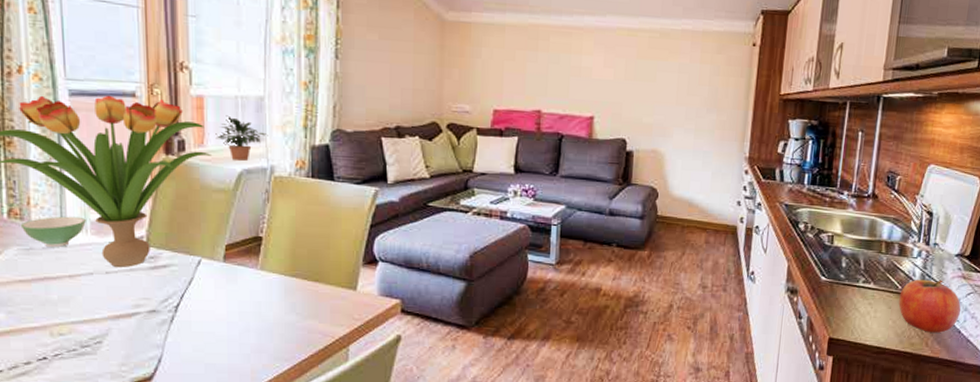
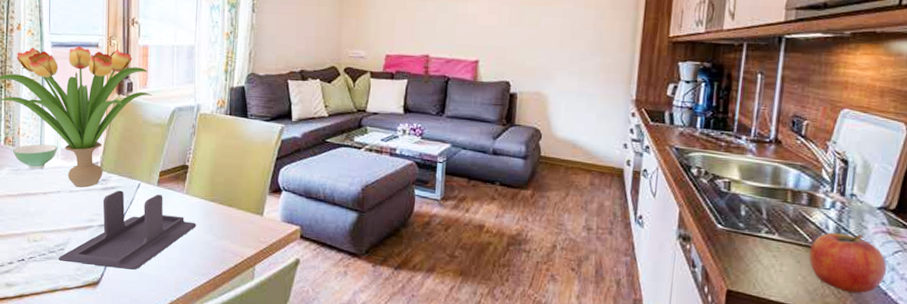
napkin holder: none [96,269,276,360] -> present [59,190,197,270]
potted plant: present [215,115,268,162] -> none [156,62,197,101]

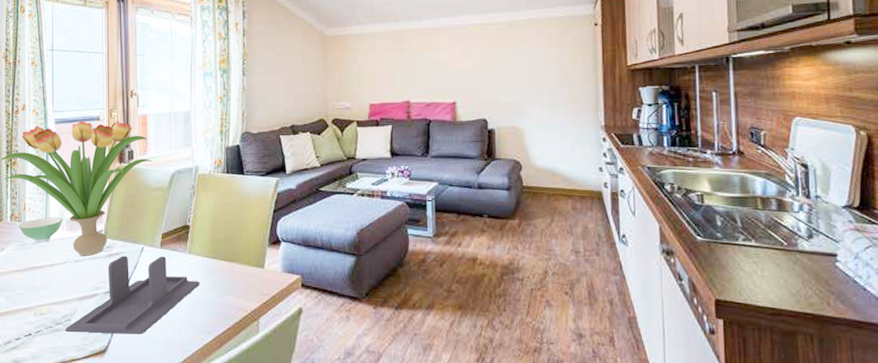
fruit: present [809,232,887,293] -> none [787,234,861,291]

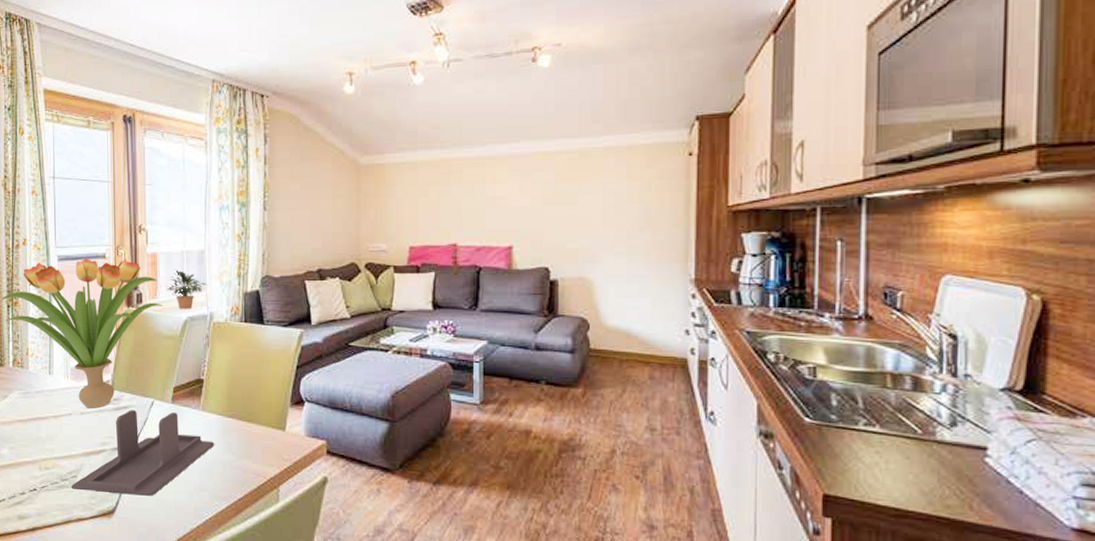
bowl: present [18,217,63,243] -> none [21,364,67,392]
potted plant: none [155,128,194,165] -> present [166,269,208,310]

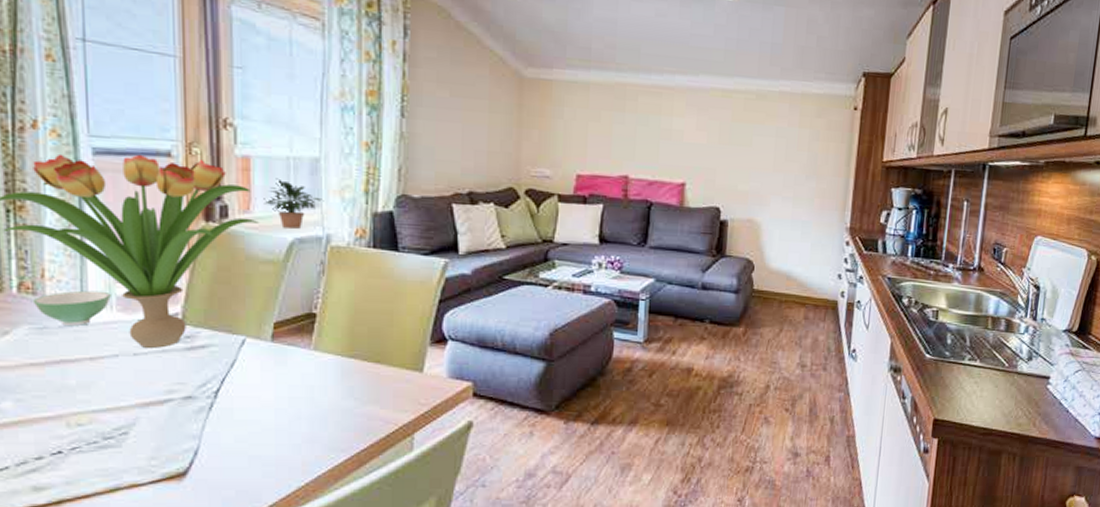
bowl: none [21,364,67,392] -> present [32,290,111,327]
napkin holder: present [72,410,215,496] -> none [120,349,331,452]

